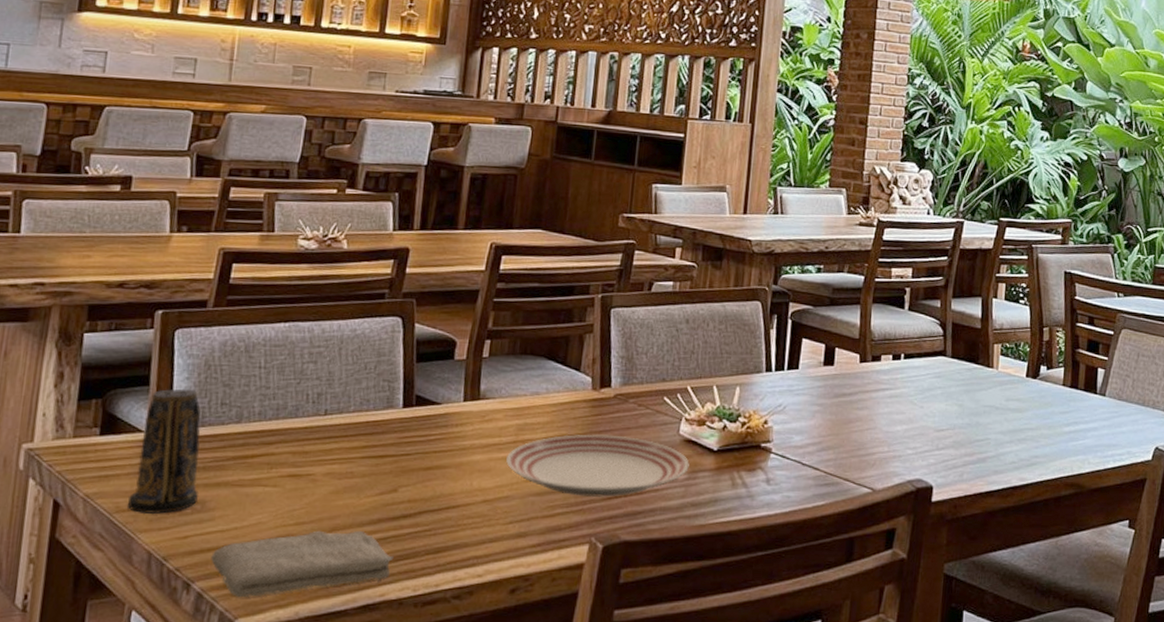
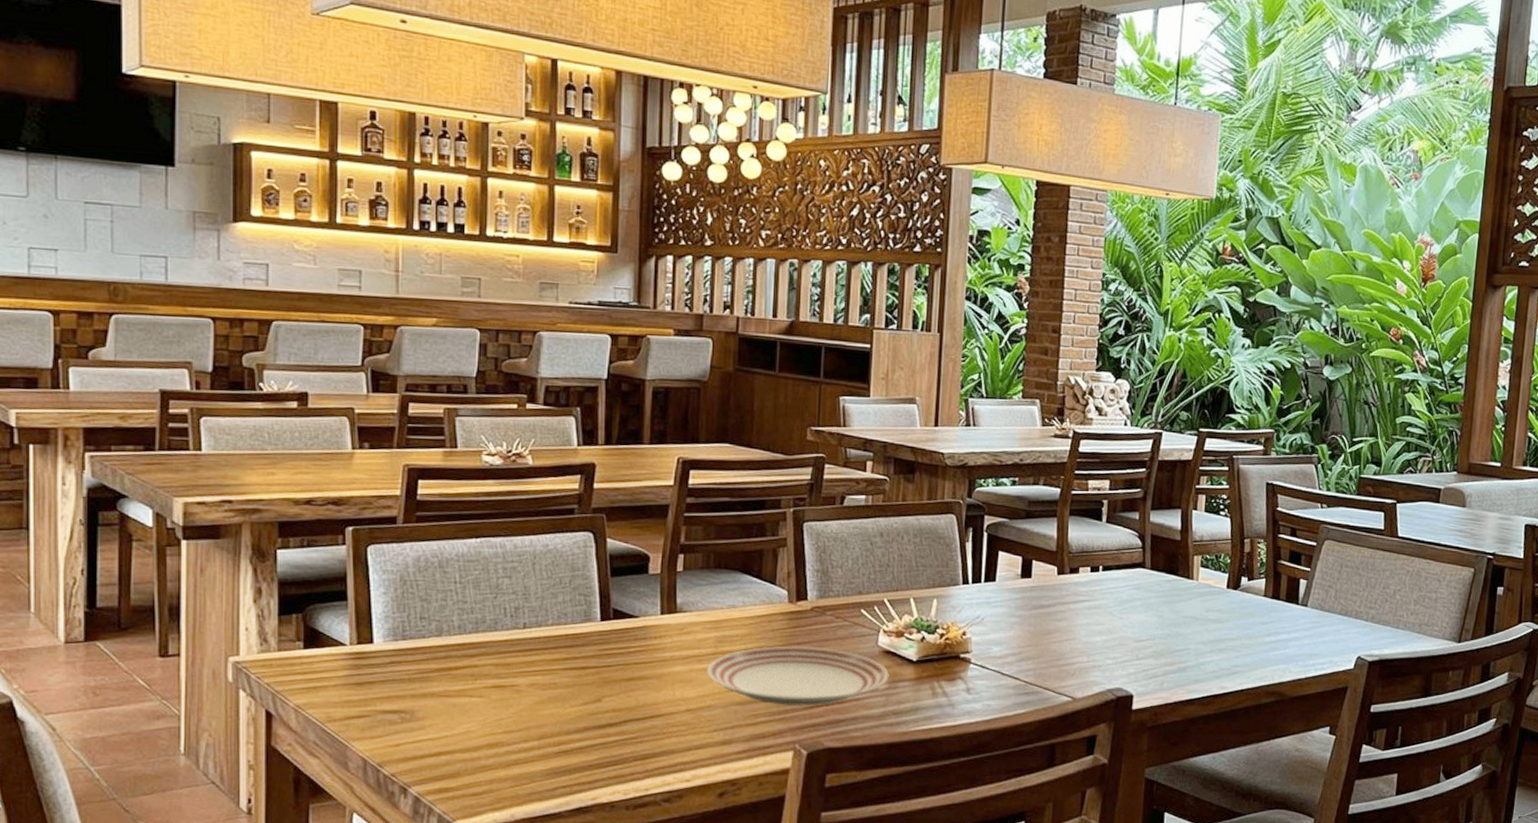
candle: present [128,388,201,515] -> none [337,603,407,724]
washcloth: present [211,530,394,598] -> none [425,738,603,802]

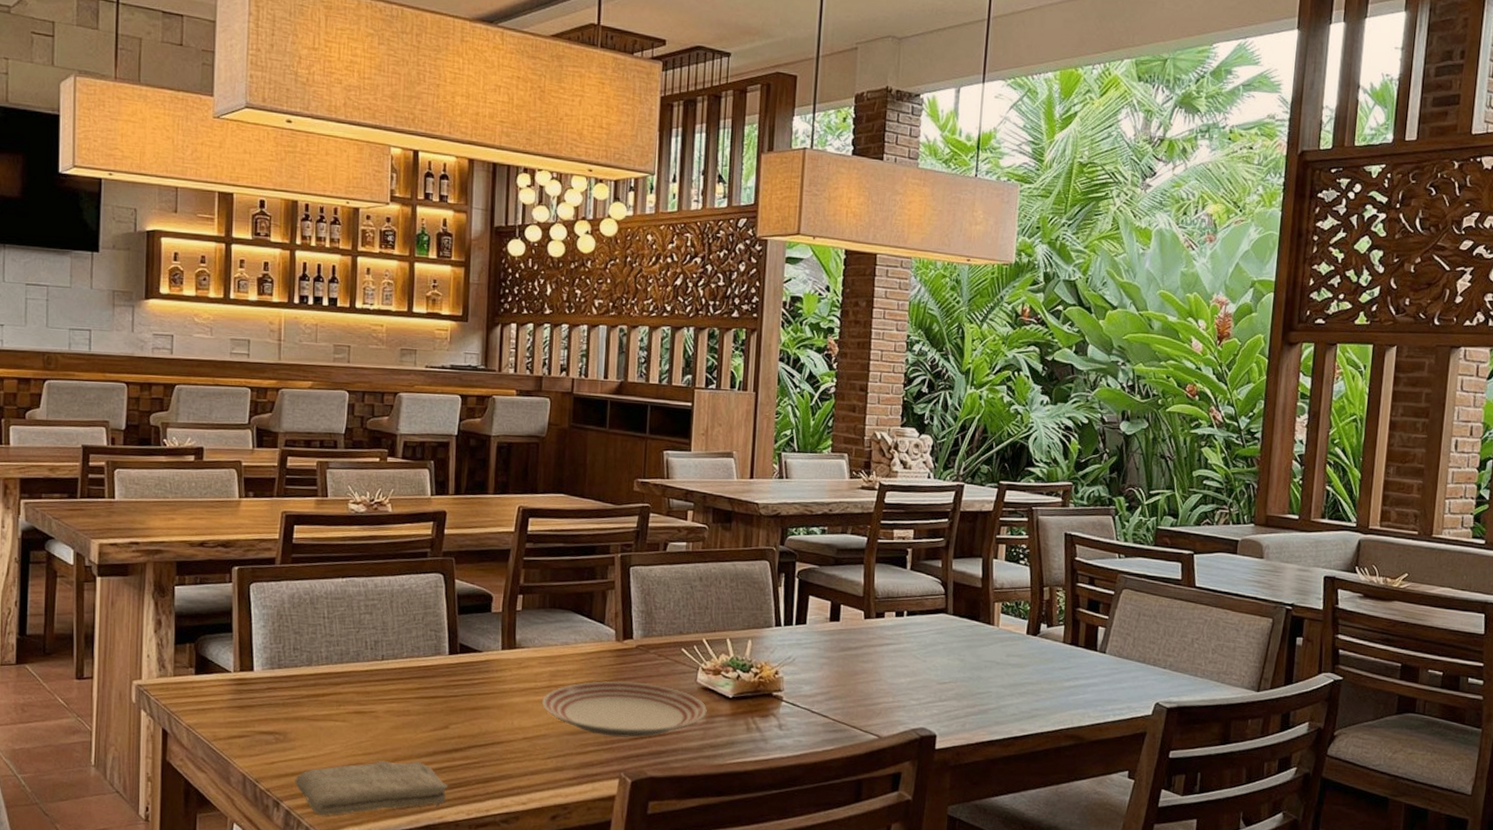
washcloth: none [425,738,603,802] -> present [295,760,449,816]

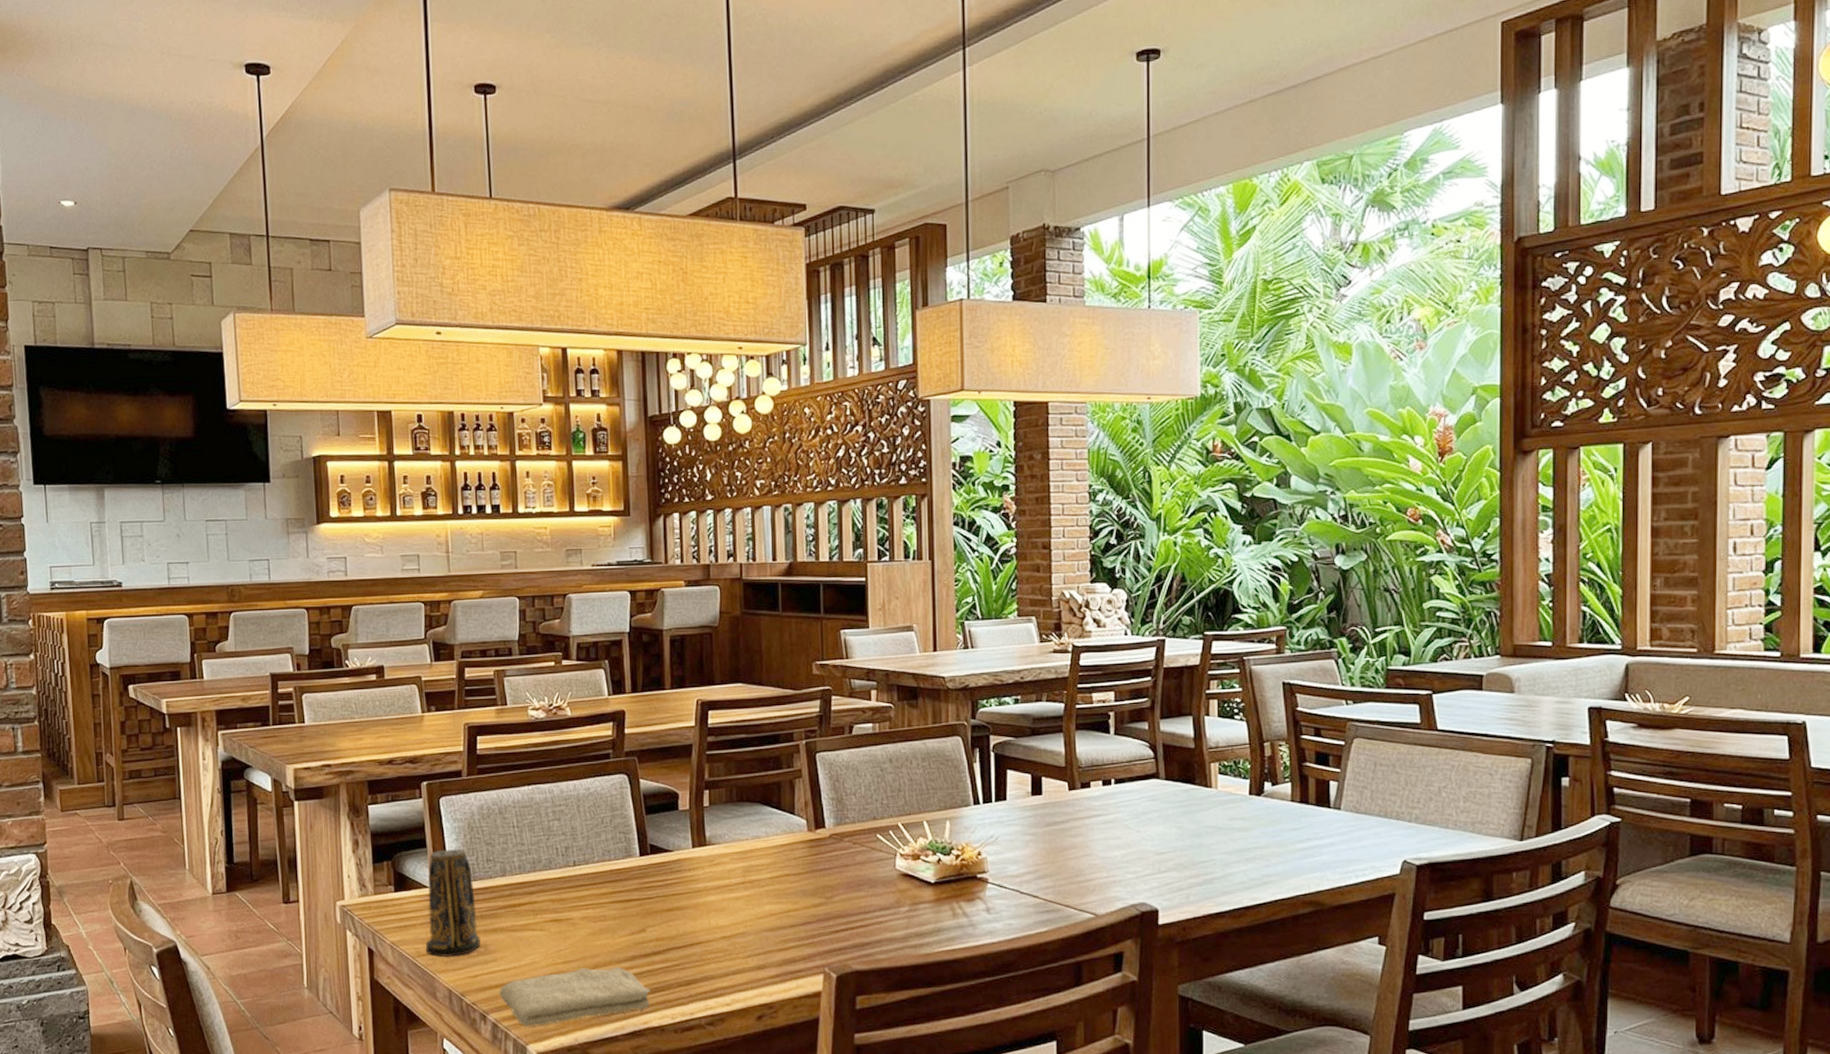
candle: none [222,635,281,743] -> present [425,848,481,958]
dinner plate: present [542,681,707,738] -> none [738,872,909,930]

